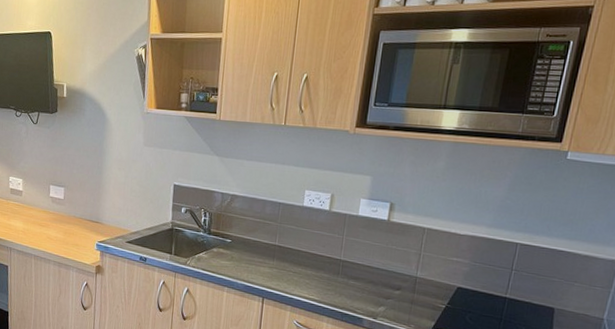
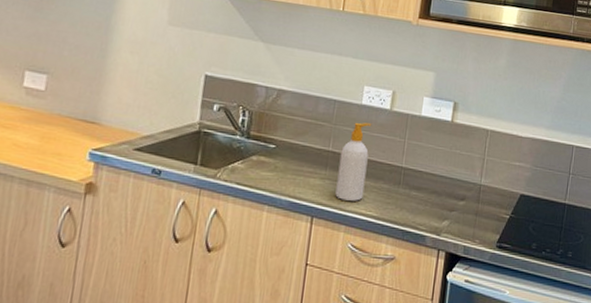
soap bottle: none [282,221,313,287] -> present [335,122,372,201]

